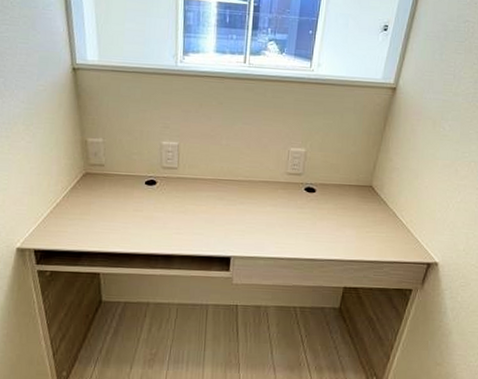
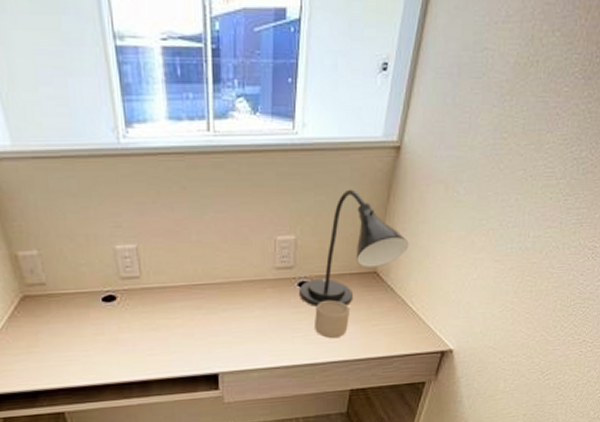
desk lamp: none [305,117,401,212] -> present [300,189,409,306]
mug: none [316,205,347,238] -> present [315,299,349,338]

